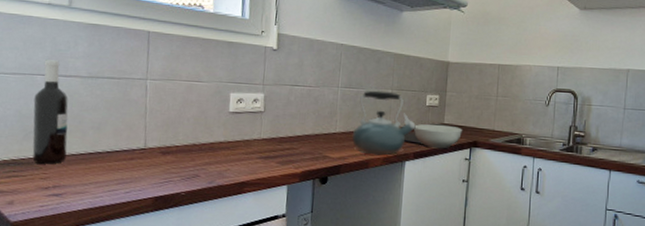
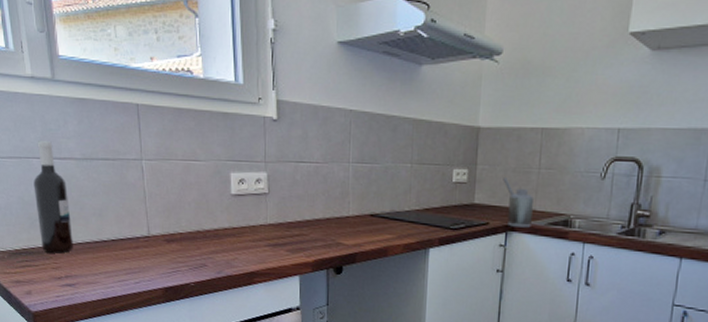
kettle: present [352,90,417,155] -> none [368,165,442,242]
bowl: present [413,124,463,149] -> none [437,204,498,234]
soap dispenser: none [468,103,494,145] -> present [503,178,535,229]

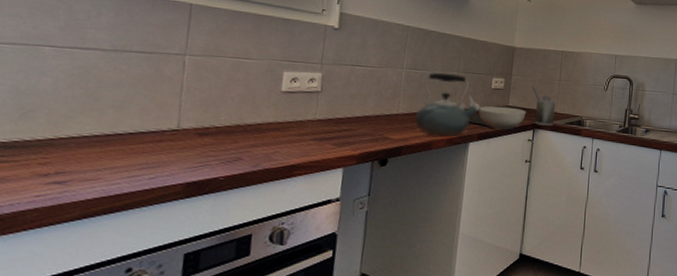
wine bottle: present [33,141,74,253] -> none [29,29,84,147]
kettle: none [368,165,442,242] -> present [415,72,482,137]
bowl: none [437,204,498,234] -> present [478,106,527,131]

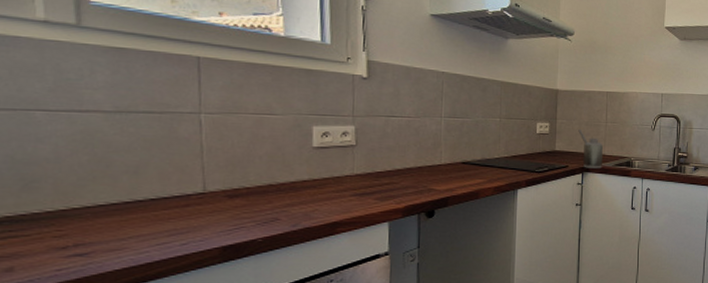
kettle: present [415,72,482,137] -> none [460,119,528,185]
bowl: present [478,106,527,131] -> none [524,151,575,175]

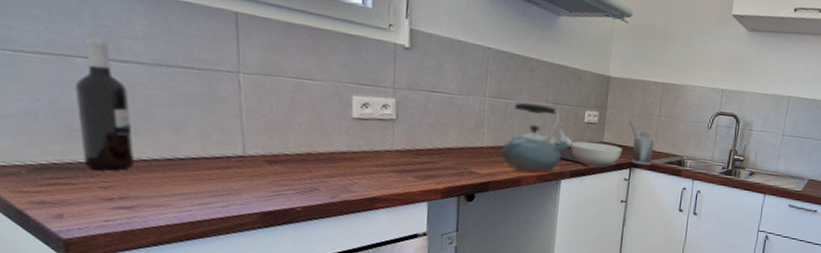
wine bottle: none [32,91,92,219] -> present [75,37,136,171]
kettle: none [460,119,528,185] -> present [502,102,574,173]
bowl: none [524,151,575,175] -> present [570,141,623,169]

